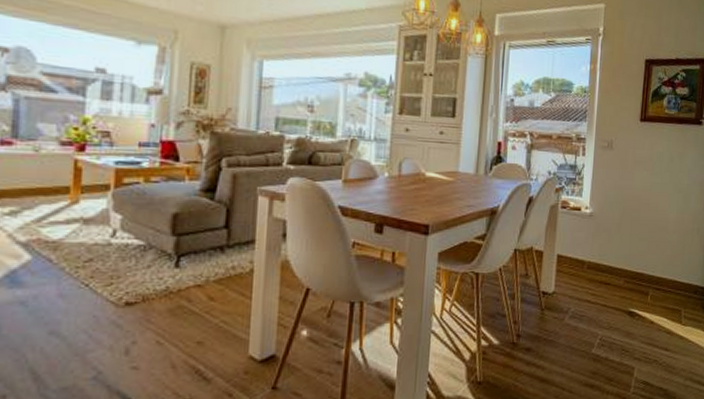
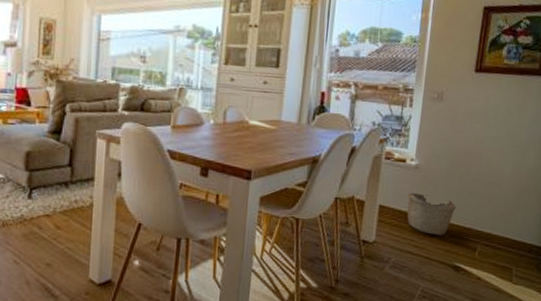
basket: none [583,240,629,282] -> present [407,192,456,235]

